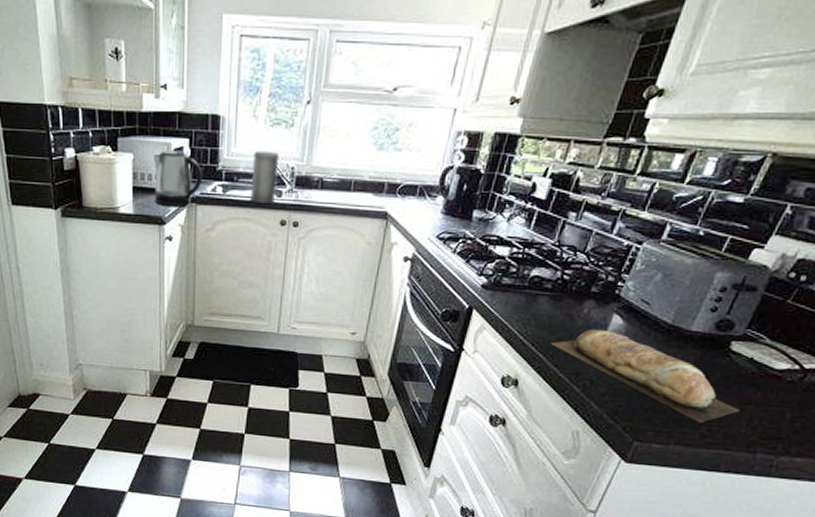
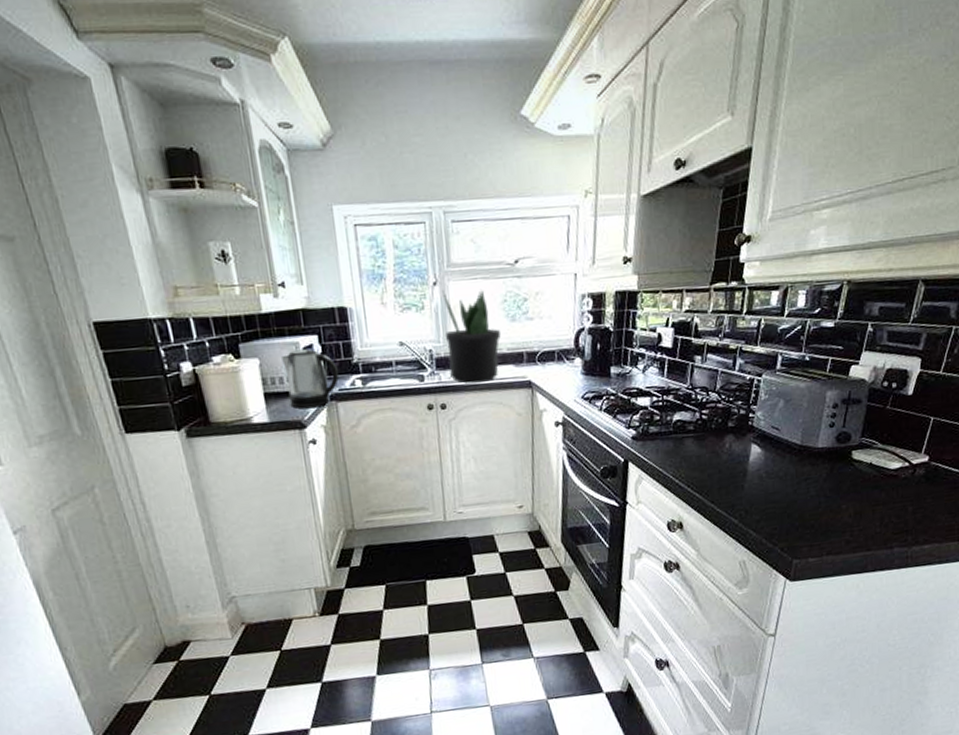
canister: present [250,150,280,205] -> none [388,336,418,392]
planter: none [308,110,365,206] -> present [443,290,501,383]
bread loaf: present [551,328,741,423] -> none [704,460,872,531]

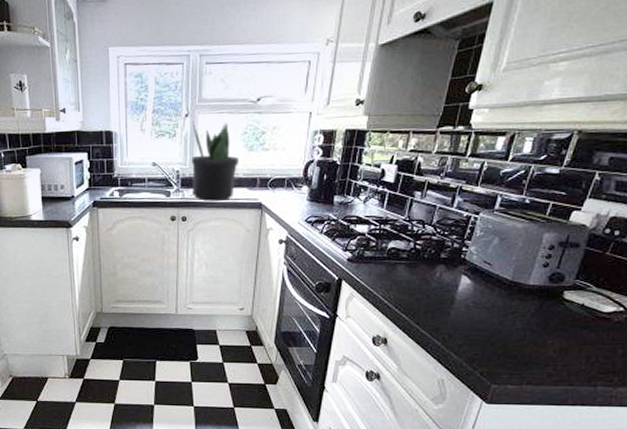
kettle: present [282,349,339,409] -> none [58,164,101,212]

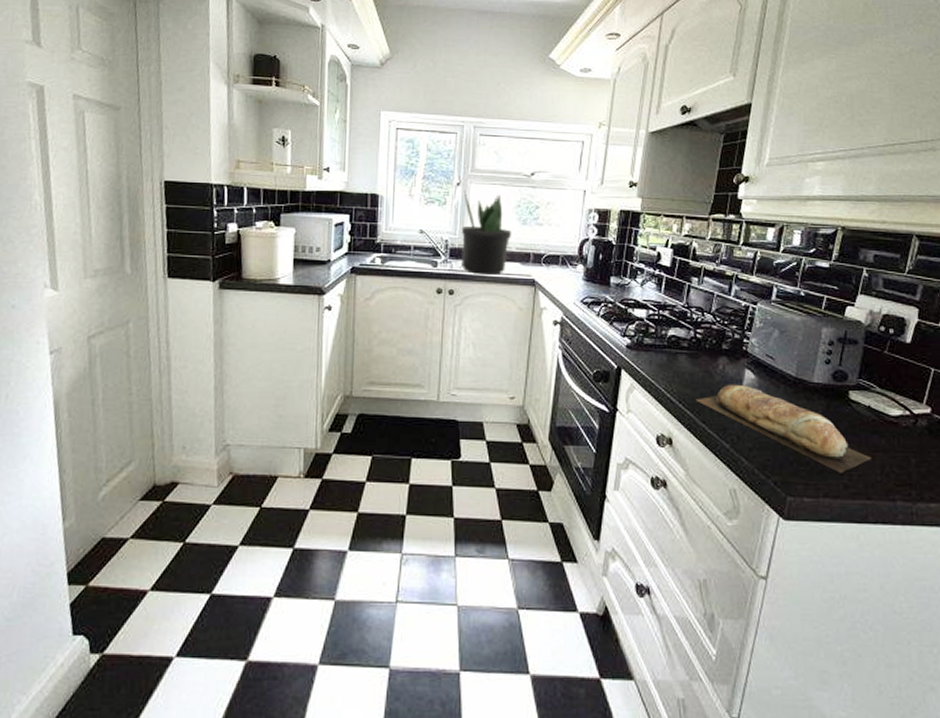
bread loaf: none [411,289,579,364] -> present [696,384,872,473]

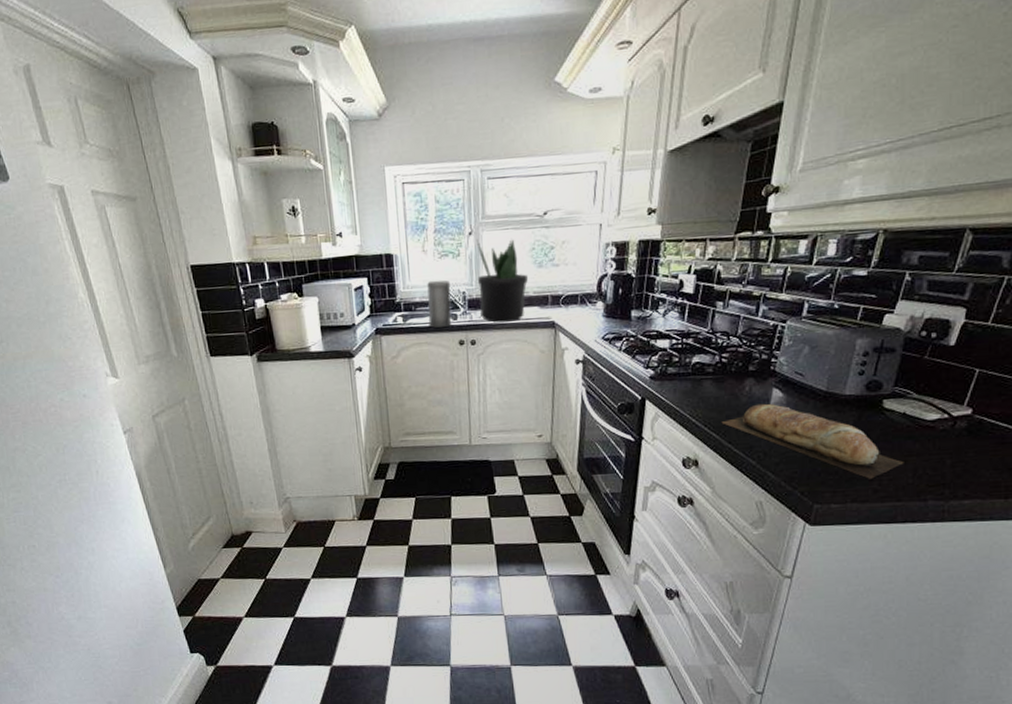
canister: none [407,225,434,274] -> present [427,280,451,329]

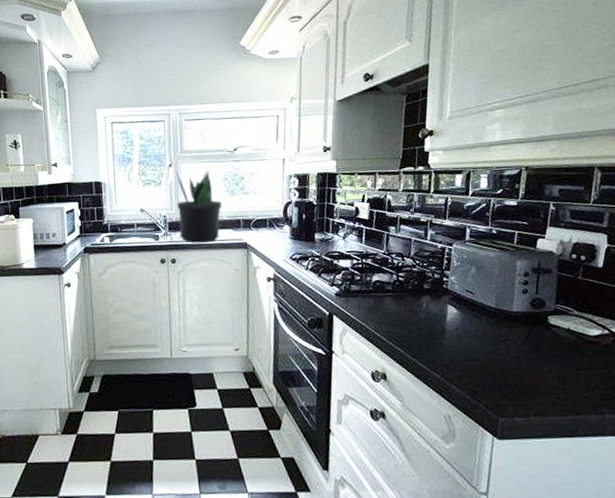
canister: present [427,280,451,329] -> none [132,205,154,248]
bread loaf: present [721,403,904,479] -> none [404,319,576,393]

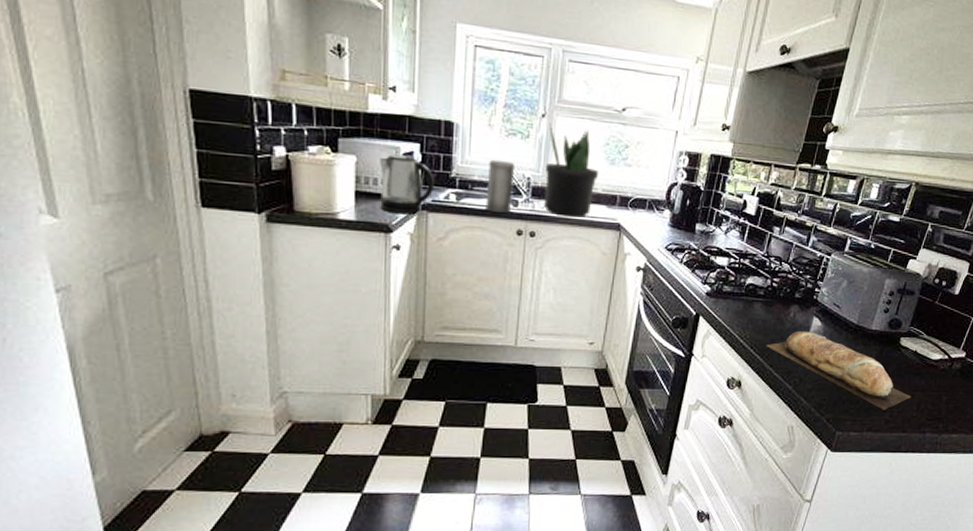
kettle: none [50,212,92,259] -> present [380,154,434,215]
canister: none [132,205,154,248] -> present [485,159,516,214]
bread loaf: none [404,319,576,393] -> present [766,330,911,410]

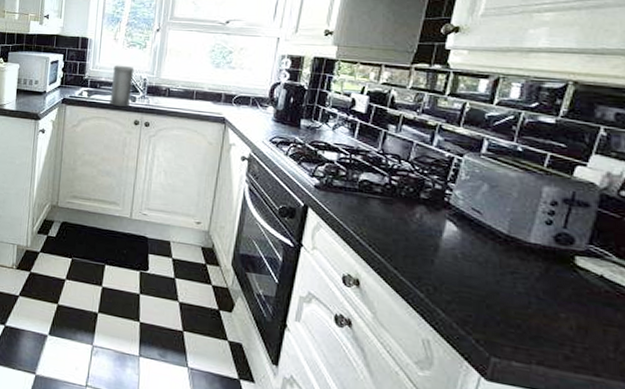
kettle: present [380,154,434,215] -> none [33,63,72,107]
planter: present [544,124,598,217] -> none [157,36,205,112]
bread loaf: present [766,330,911,410] -> none [387,233,603,343]

